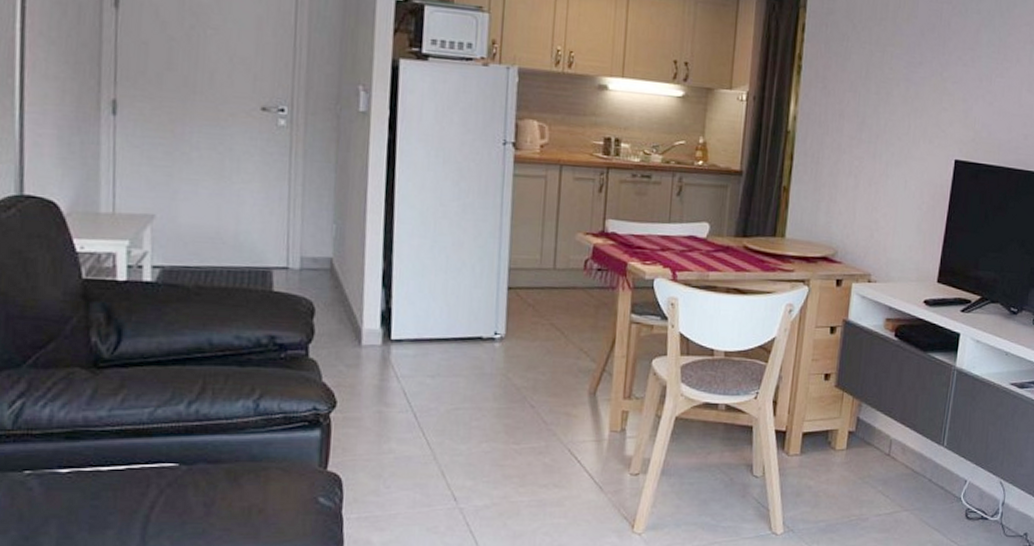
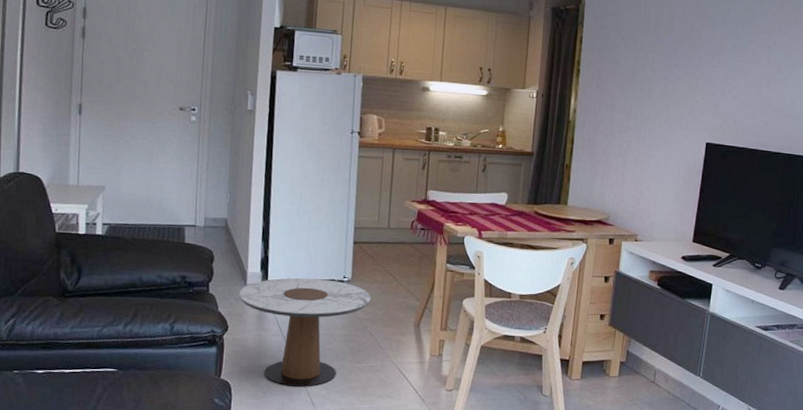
side table: none [350,335,532,478] -> present [238,277,371,387]

